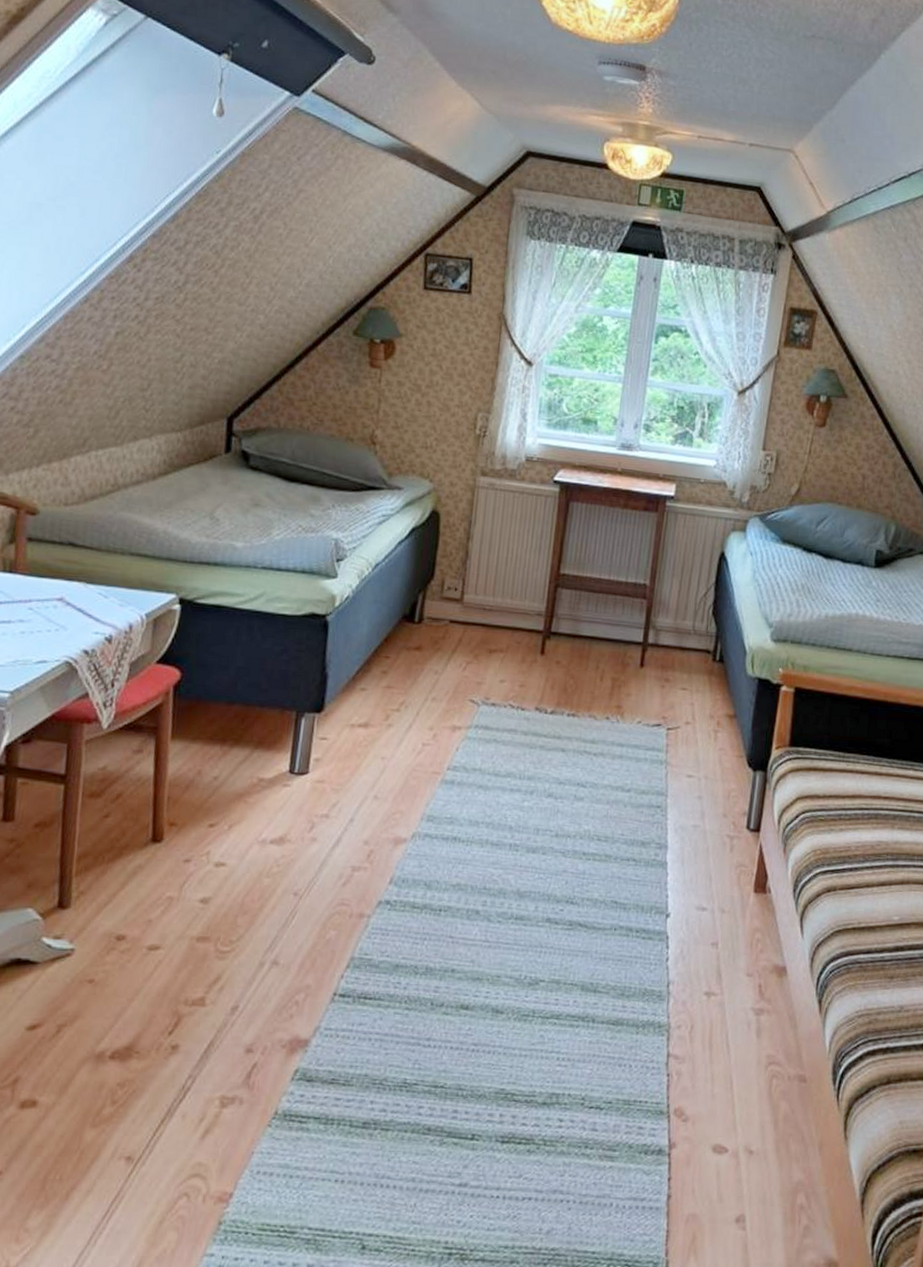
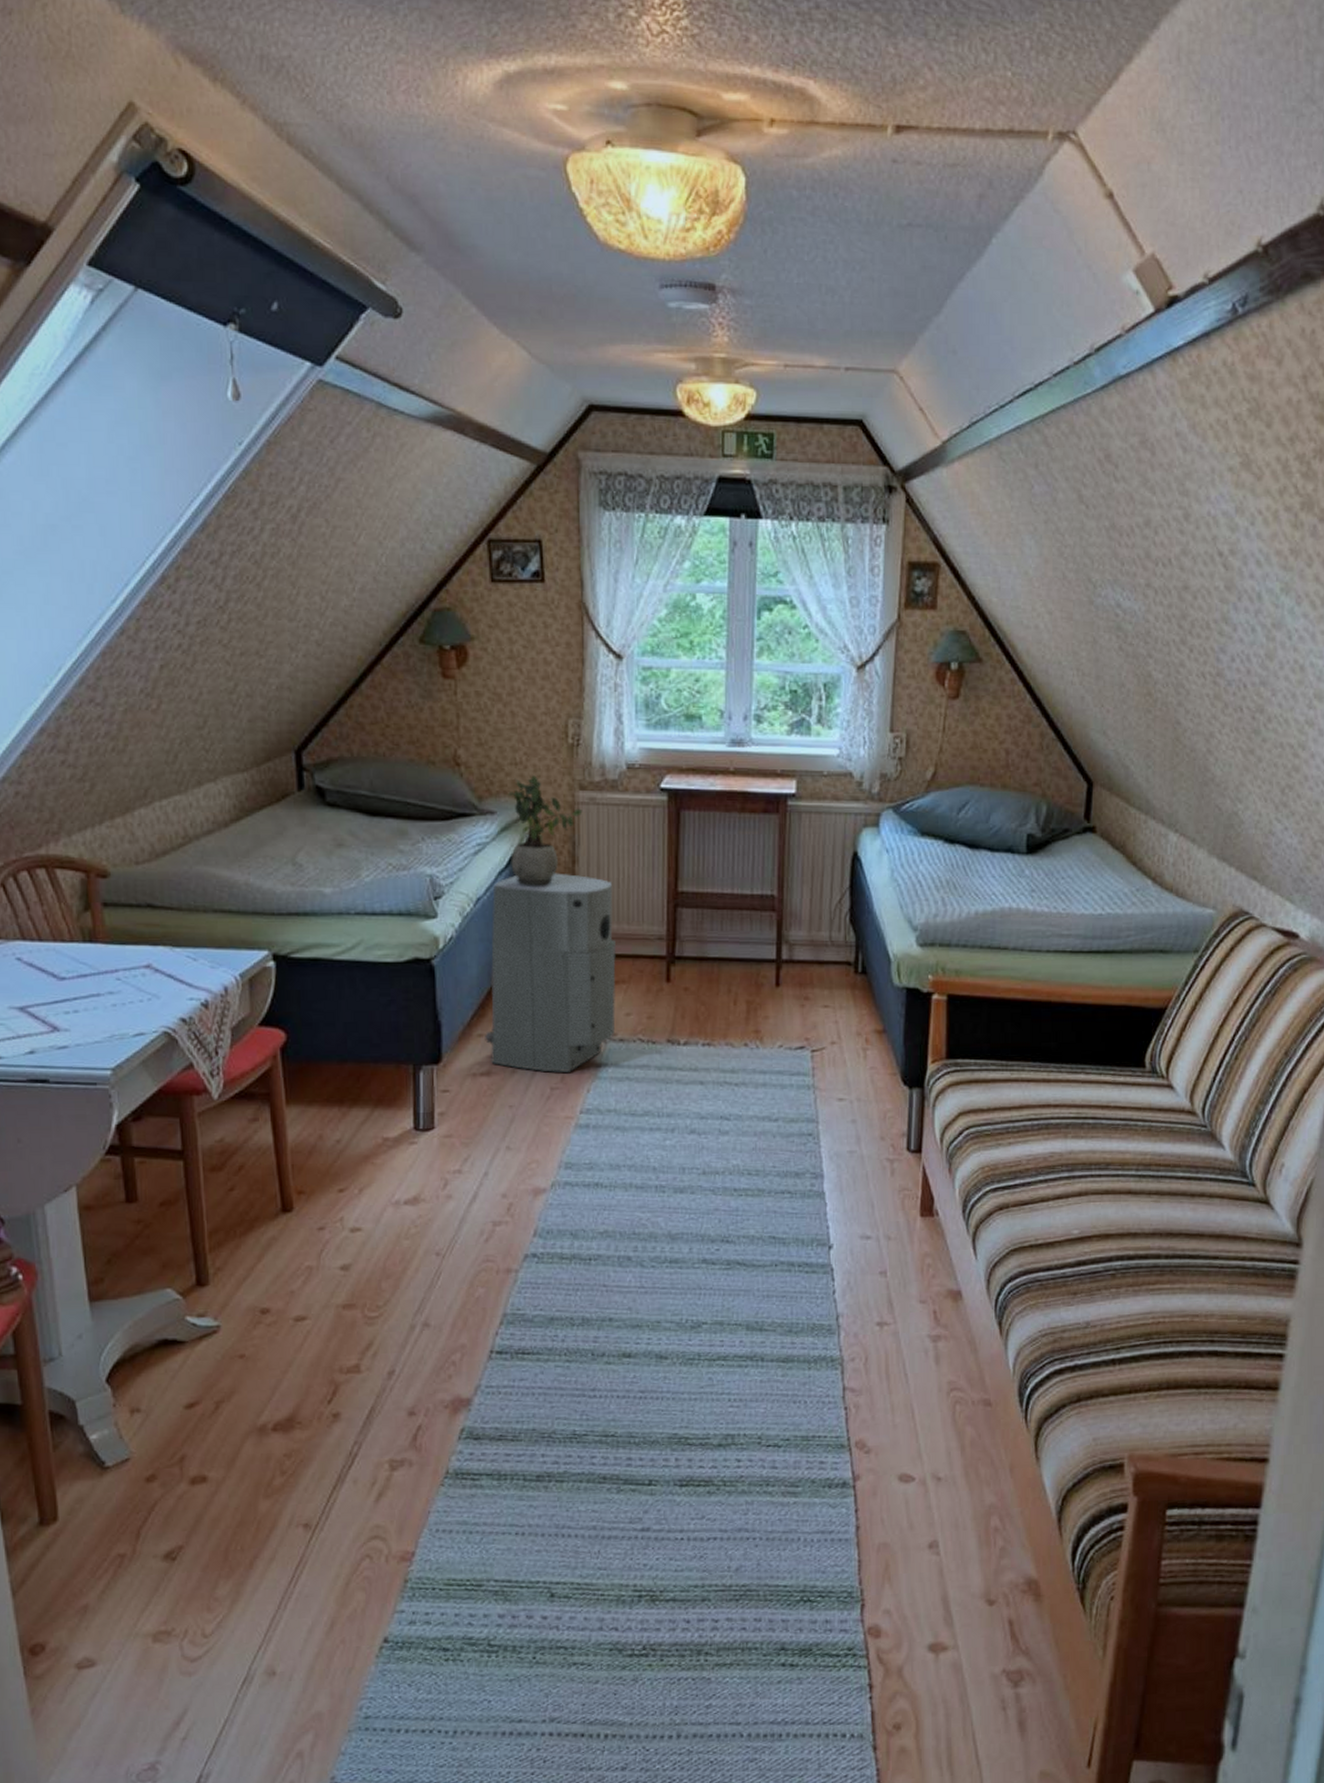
air purifier: none [367,546,502,730] -> present [485,873,617,1072]
potted plant: none [411,459,482,558] -> present [508,775,583,886]

